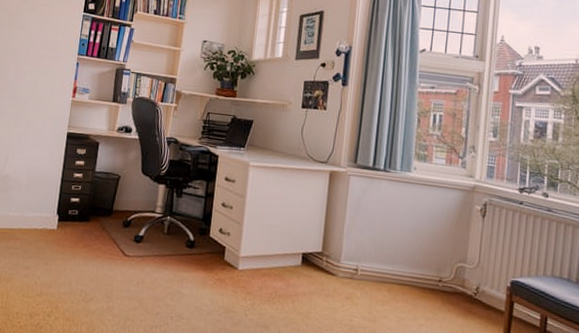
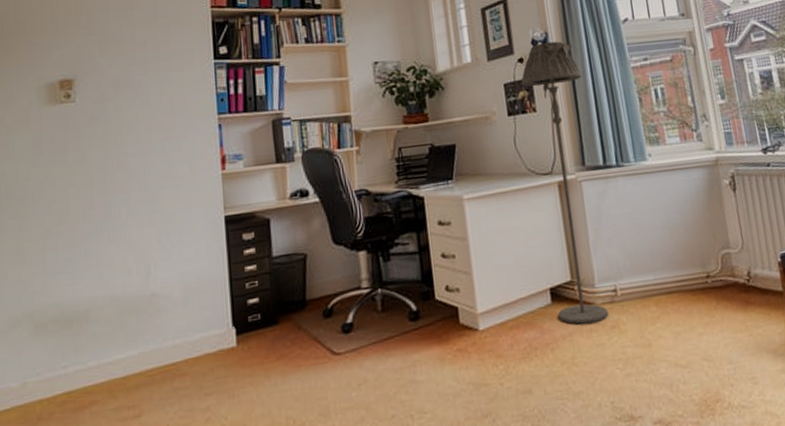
floor lamp: none [304,54,373,291] -> present [521,41,608,324]

